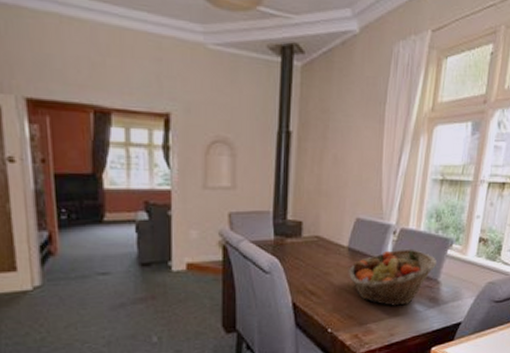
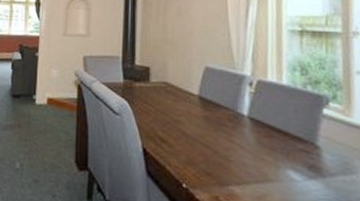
fruit basket: present [349,249,437,306] -> none [202,102,312,170]

